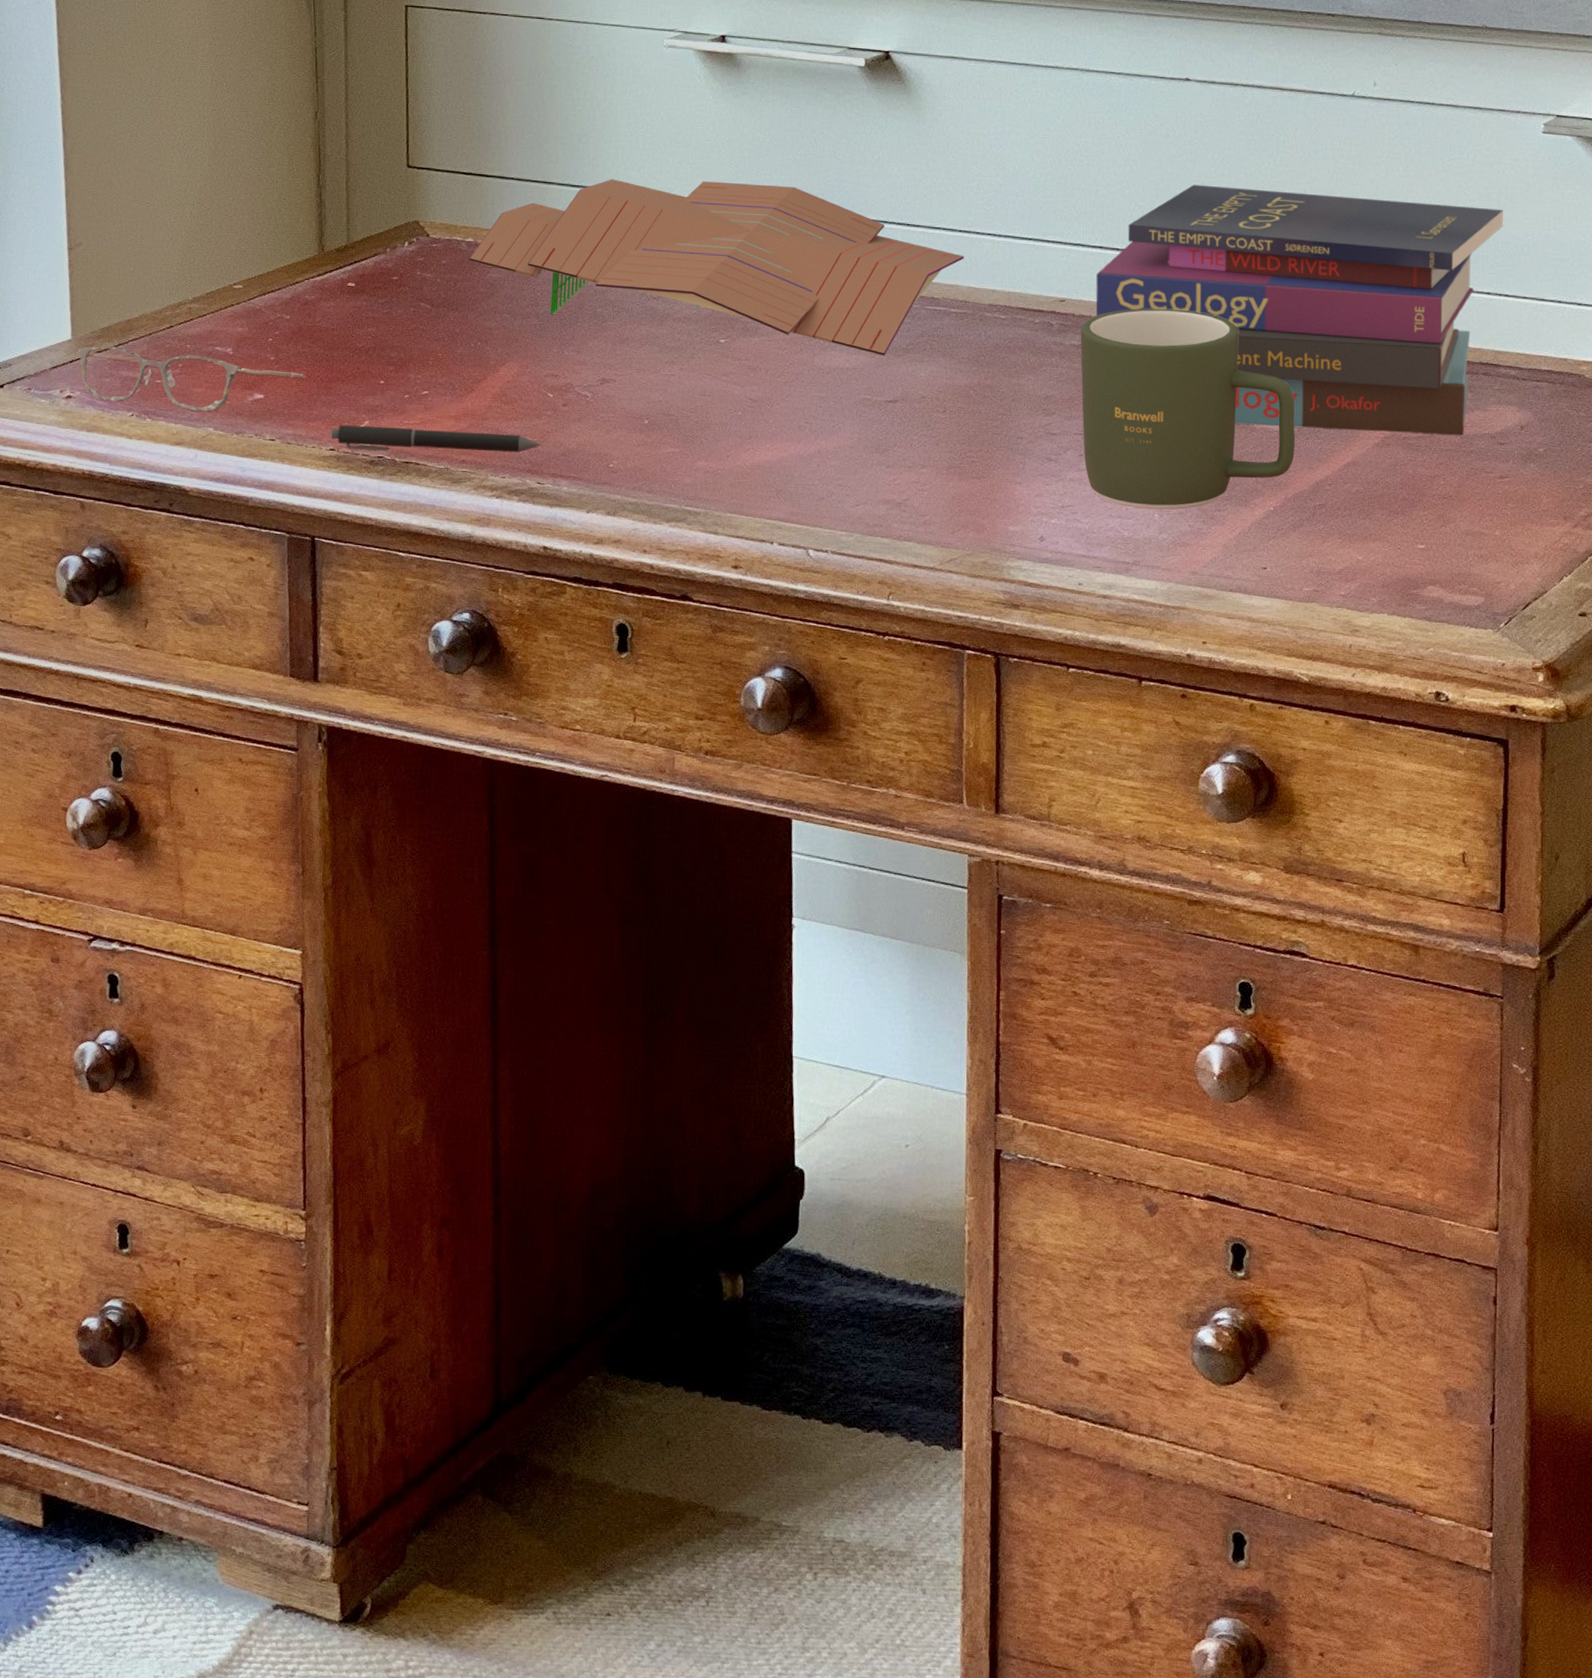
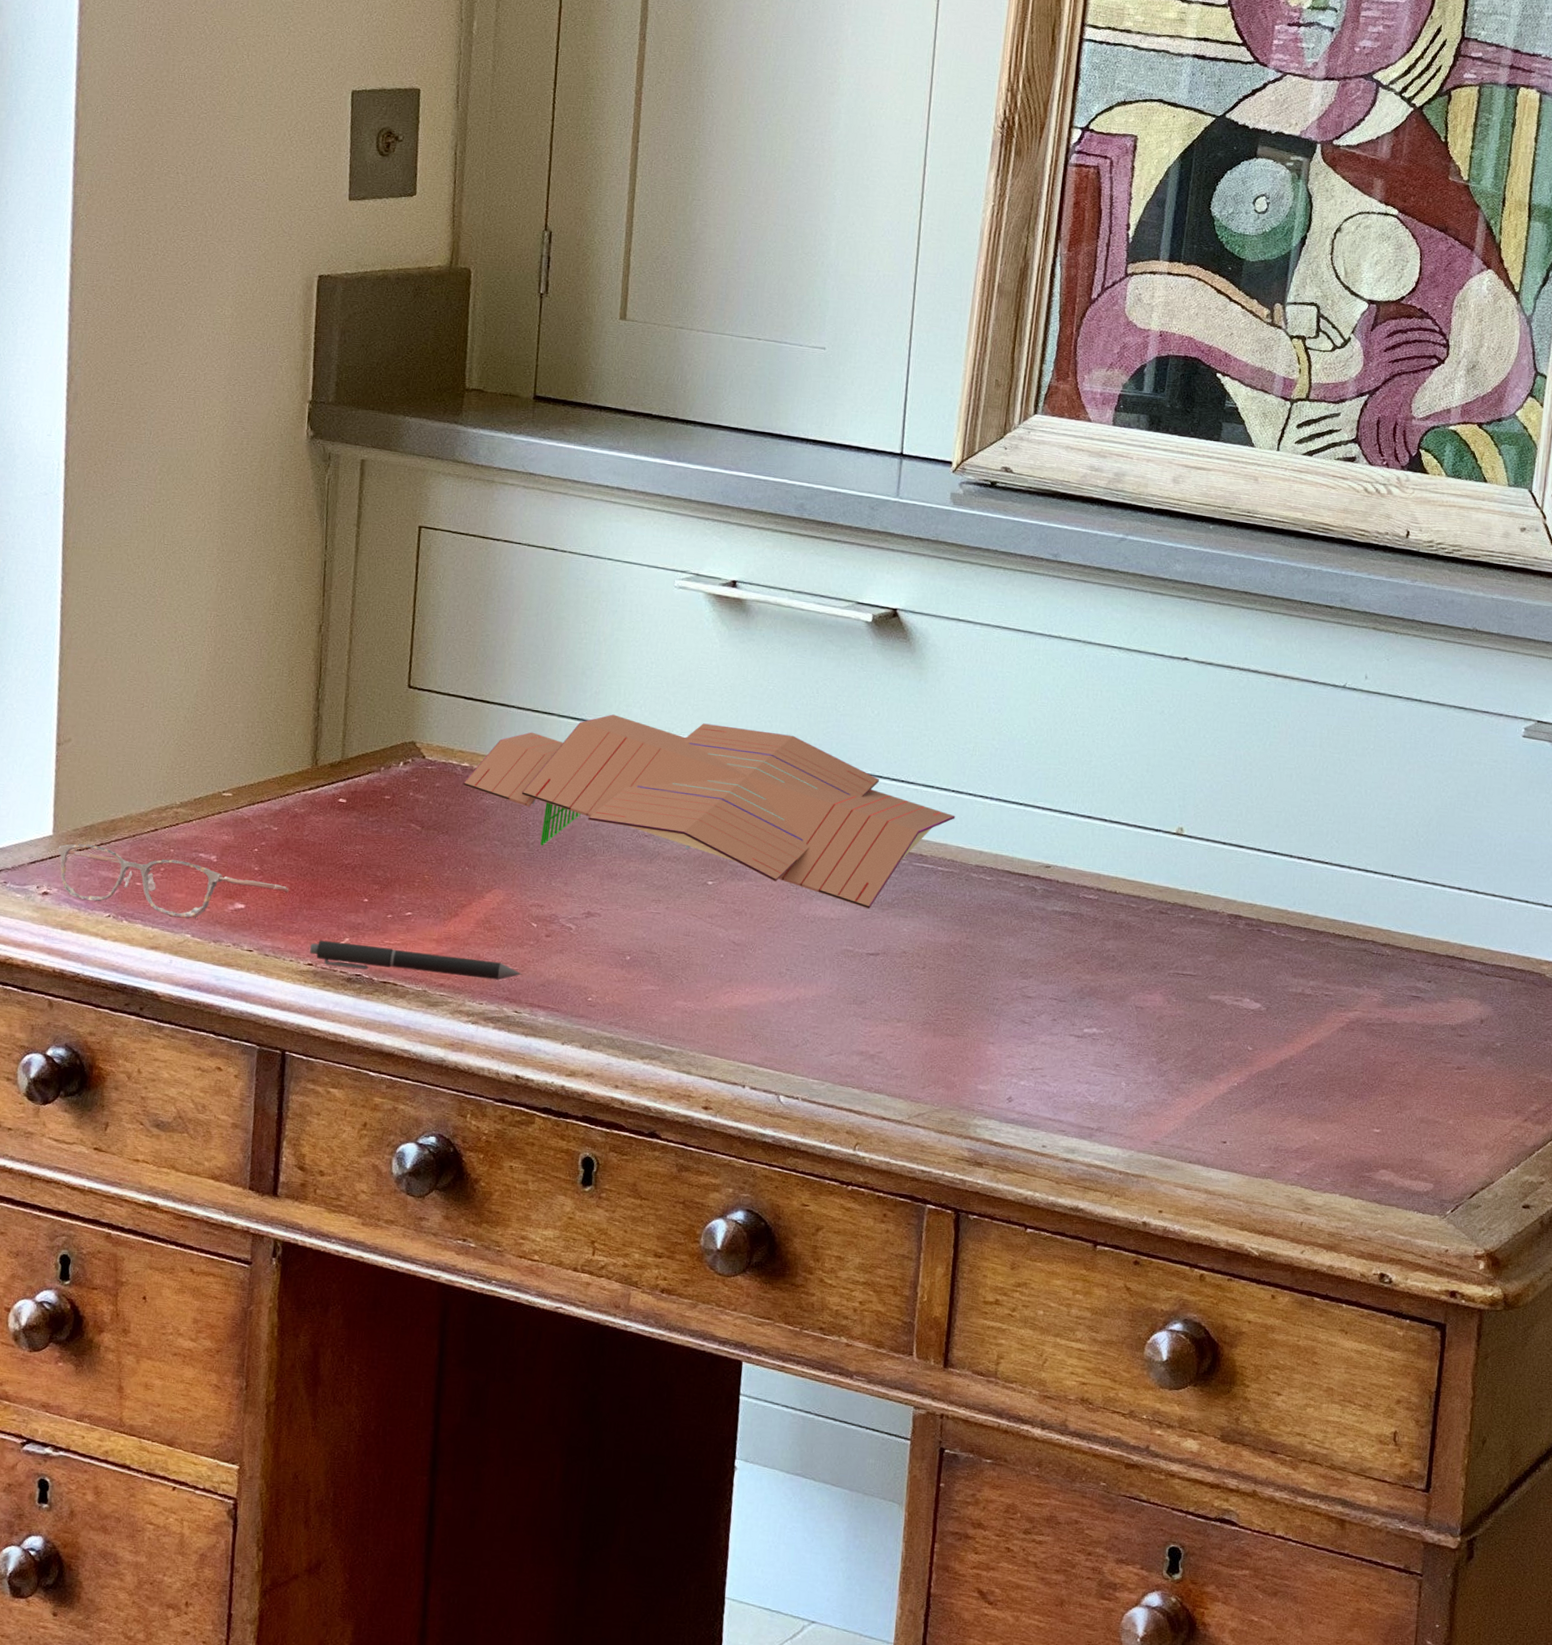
mug: present [1080,308,1295,511] -> none [1057,880,1266,1080]
books: present [1095,184,1503,435] -> none [1079,762,1480,1025]

